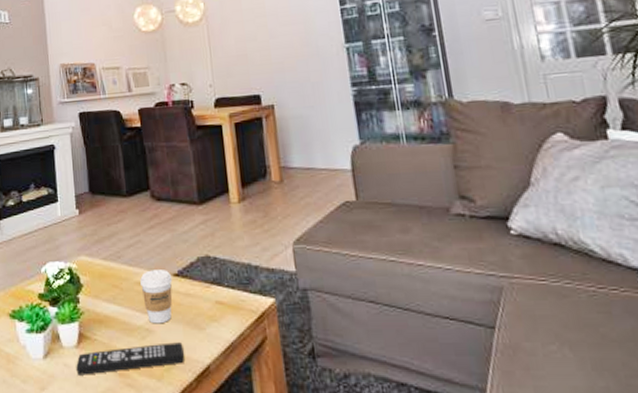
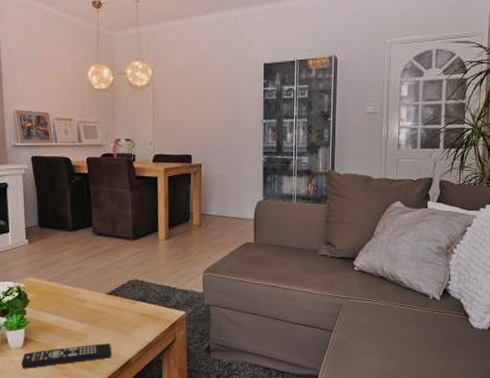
coffee cup: present [140,270,173,324] -> none [79,289,106,330]

